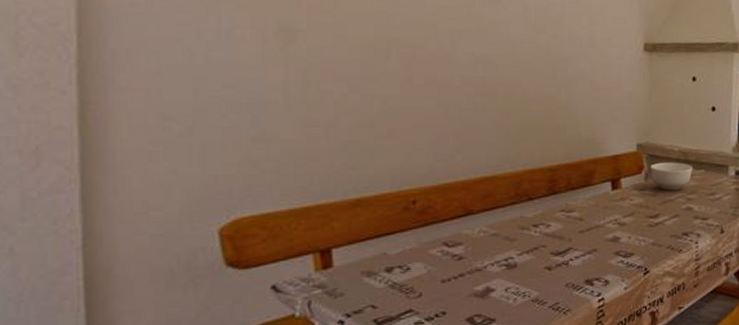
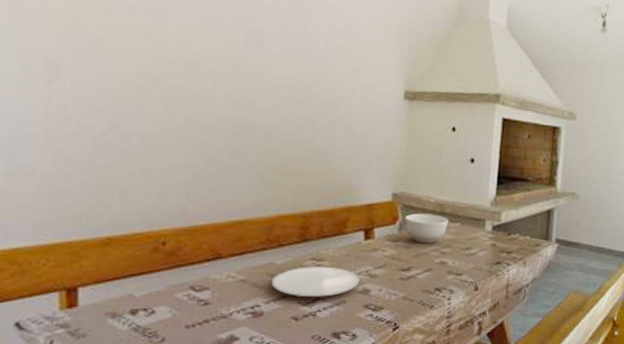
plate: none [523,218,609,247] -> present [271,267,360,297]

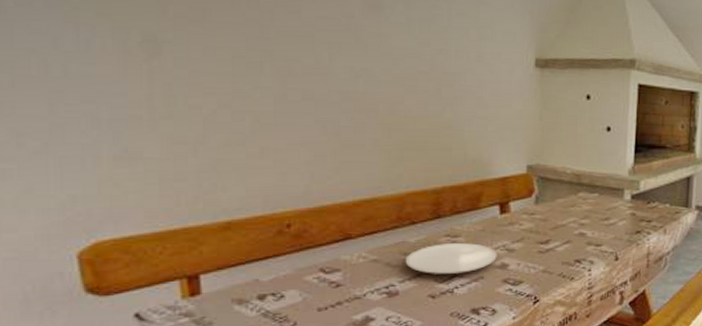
bowl: present [405,213,449,244] -> none [541,185,587,216]

